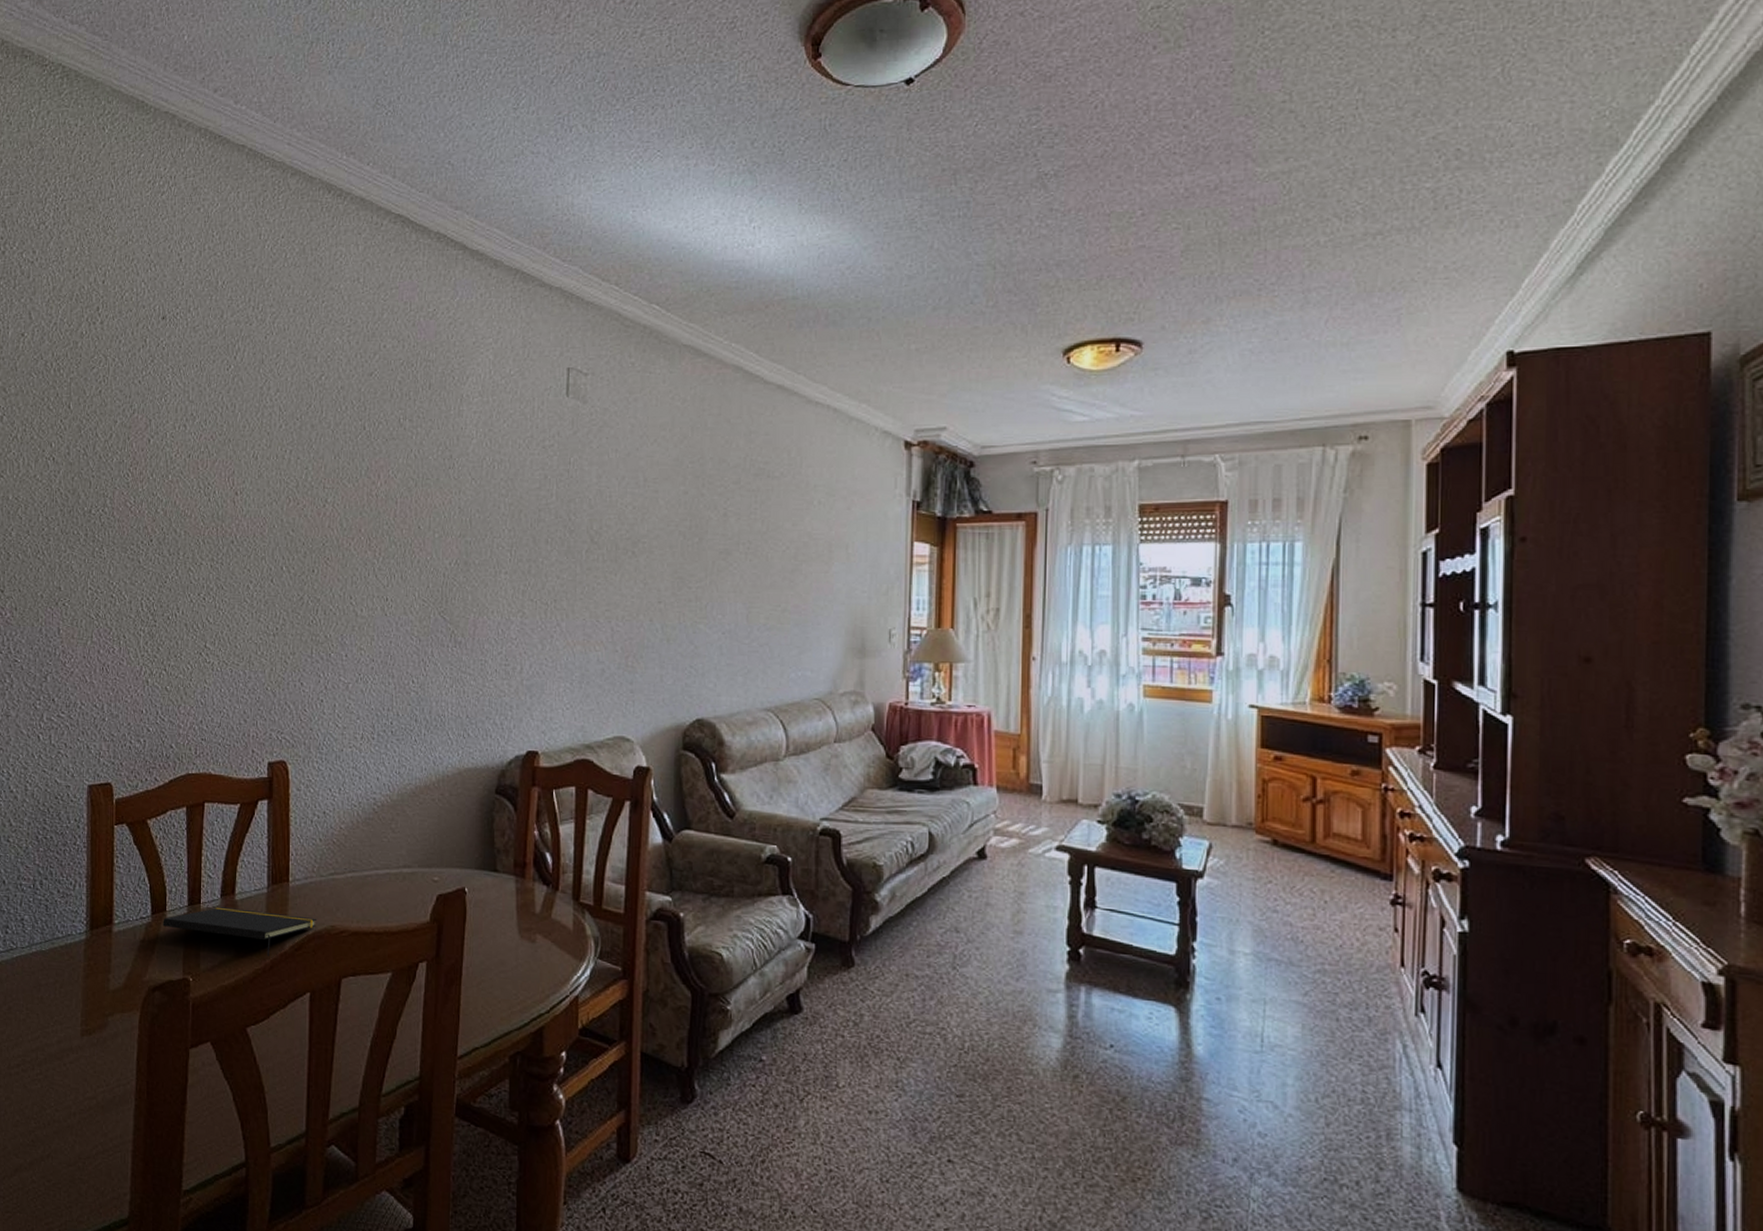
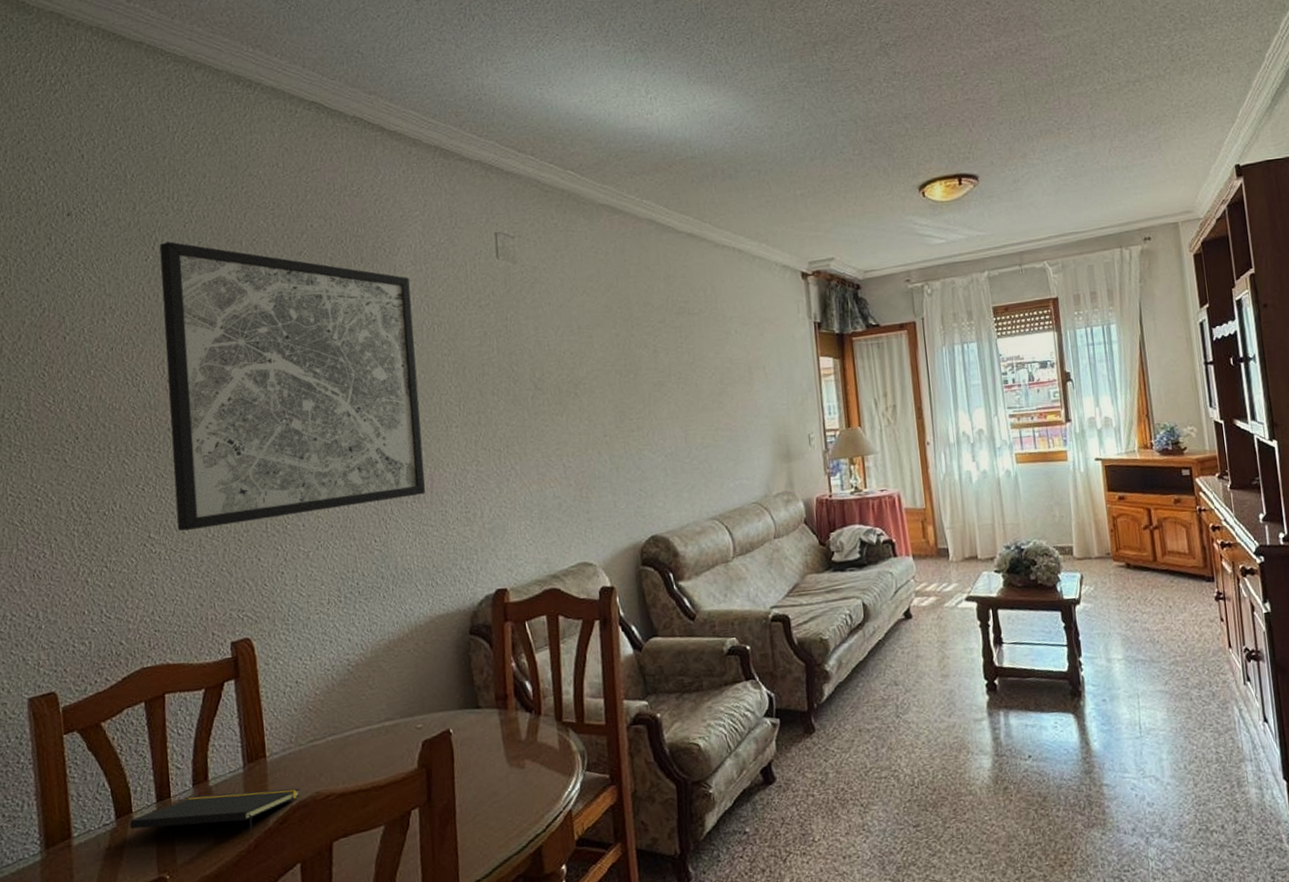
wall art: none [230,352,474,646] -> present [159,241,426,531]

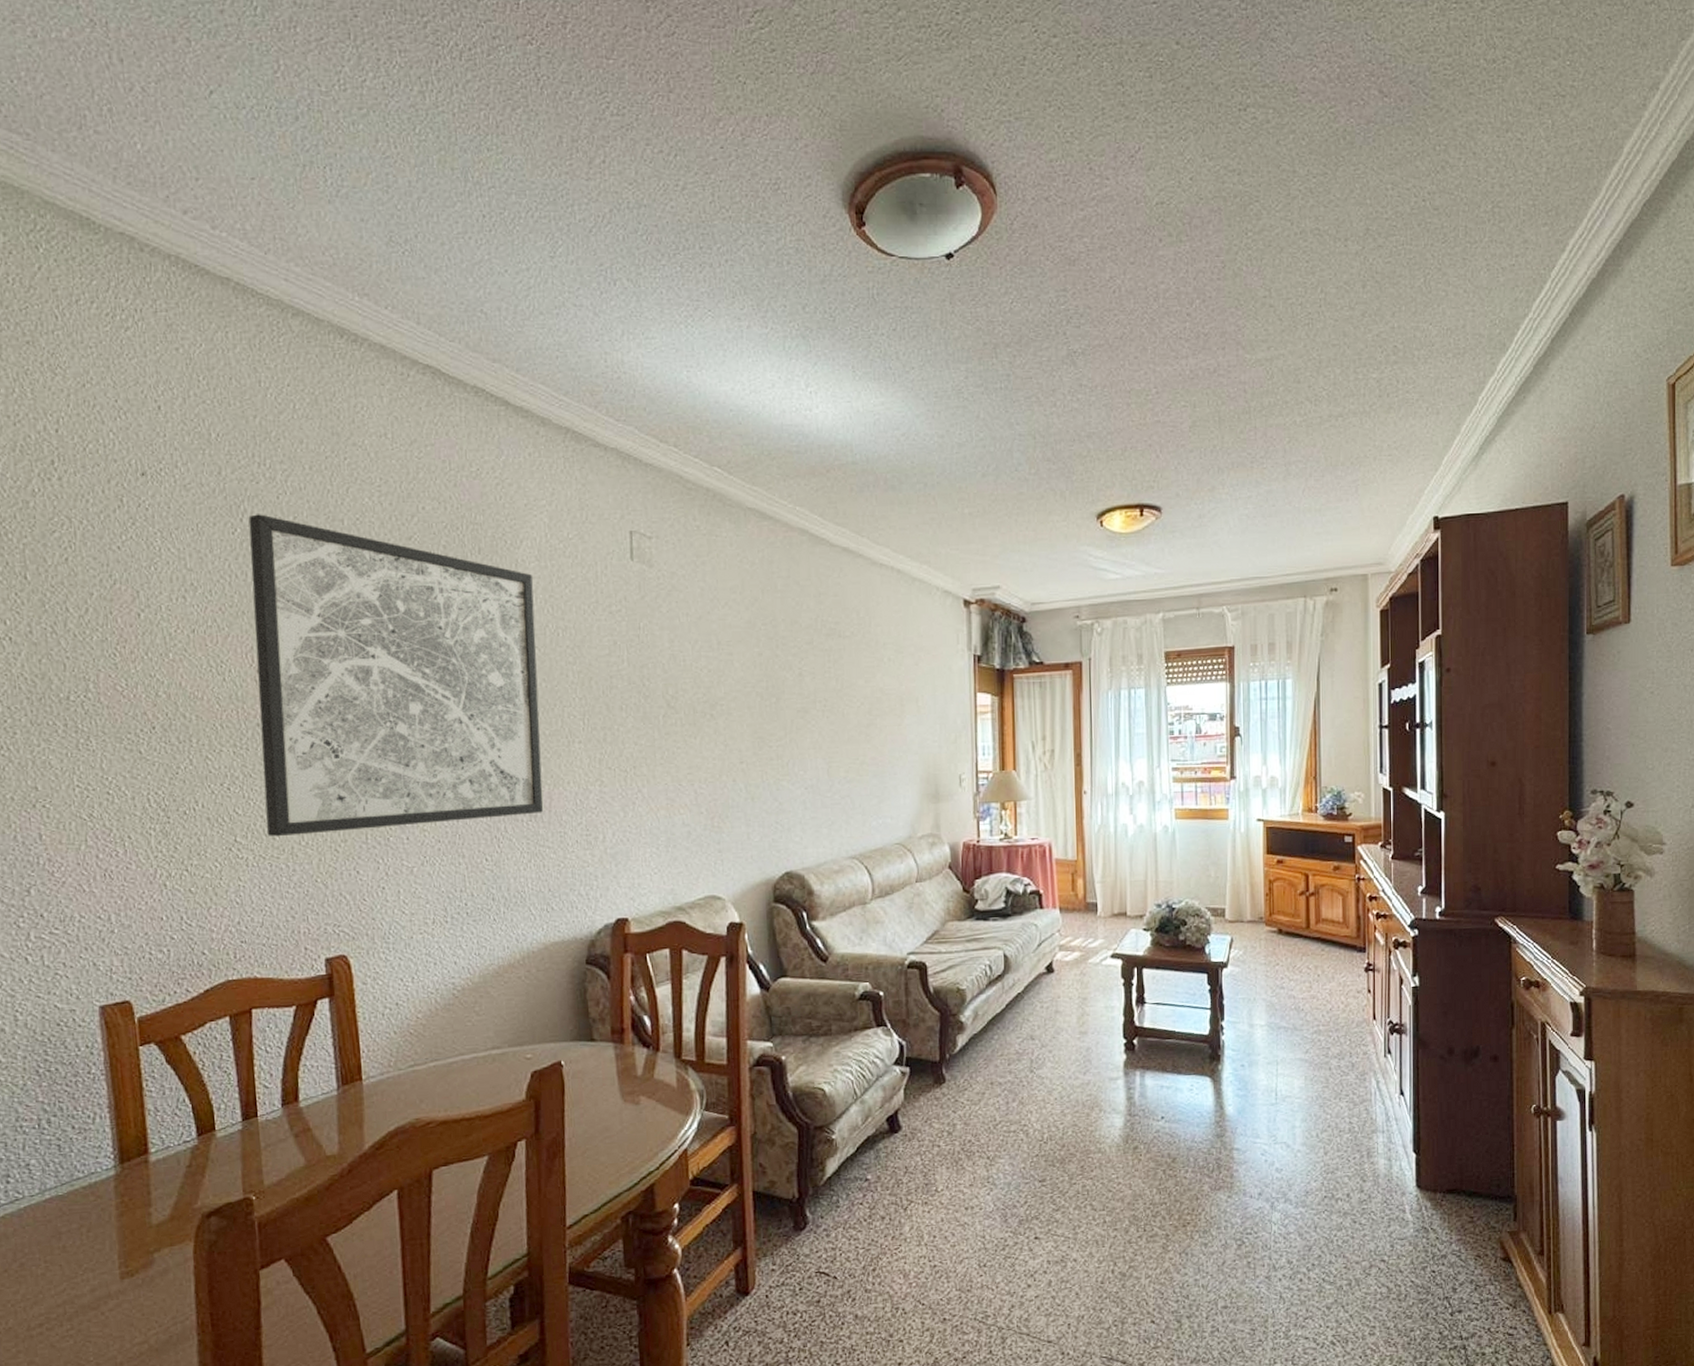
notepad: present [129,788,301,836] -> none [212,1113,399,1161]

